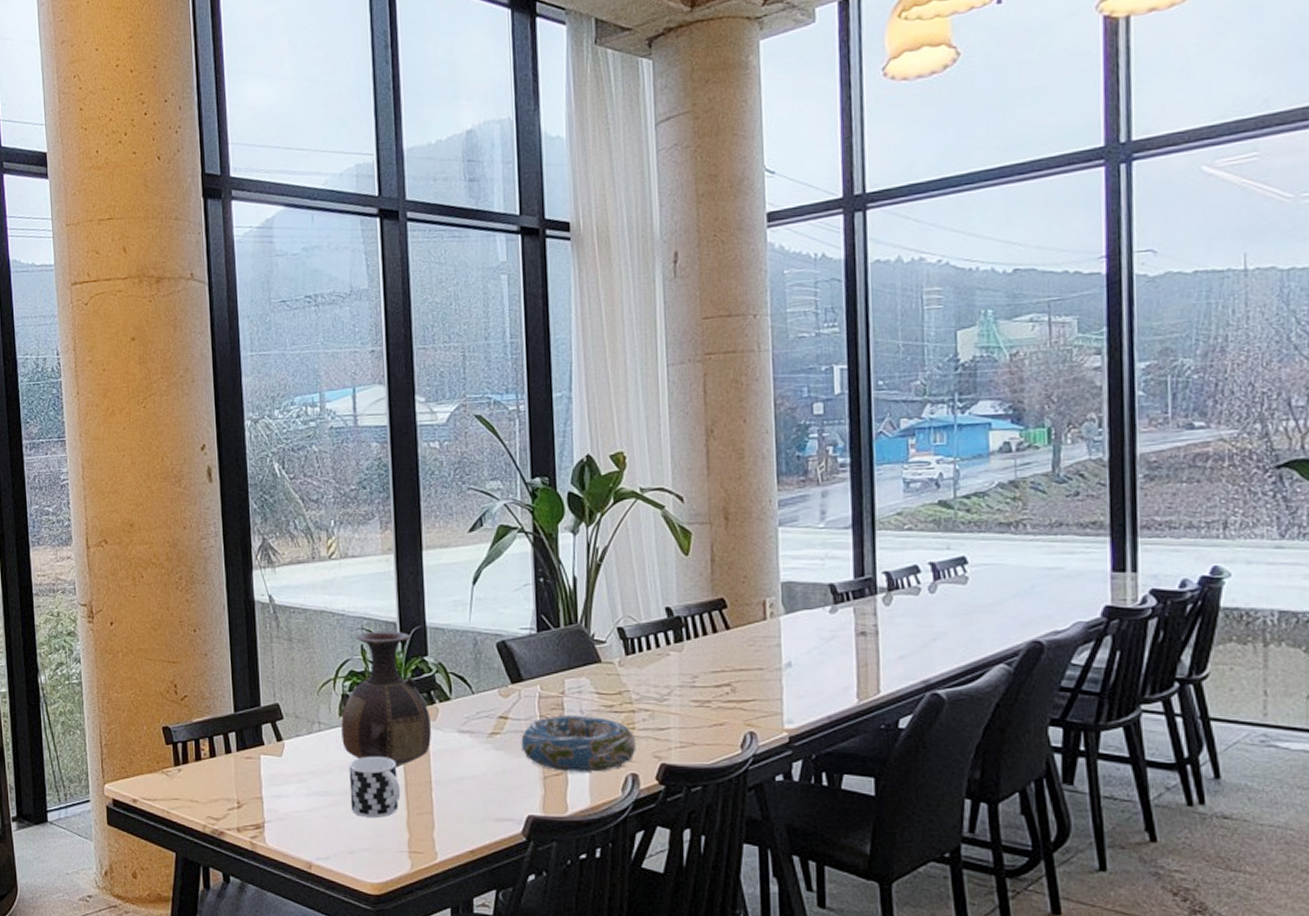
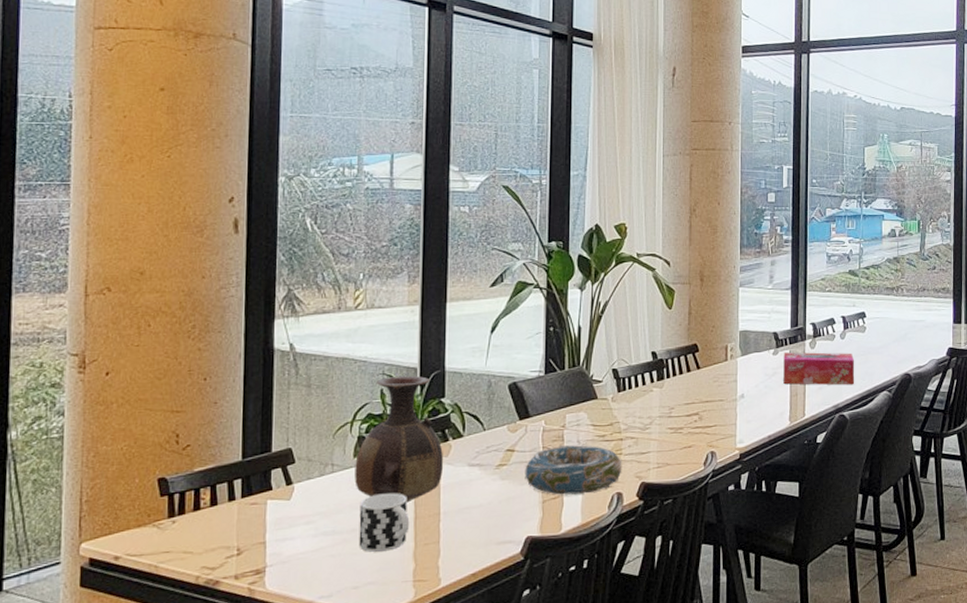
tissue box: none [845,609,954,655] -> present [783,352,855,385]

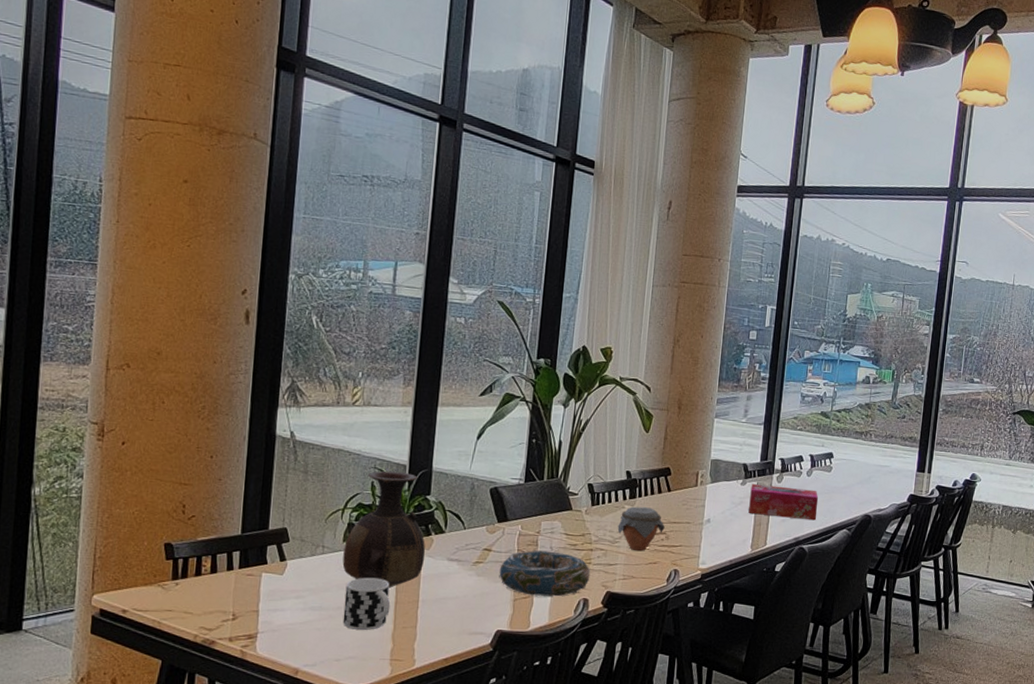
jar: none [647,388,697,436] -> present [617,506,665,552]

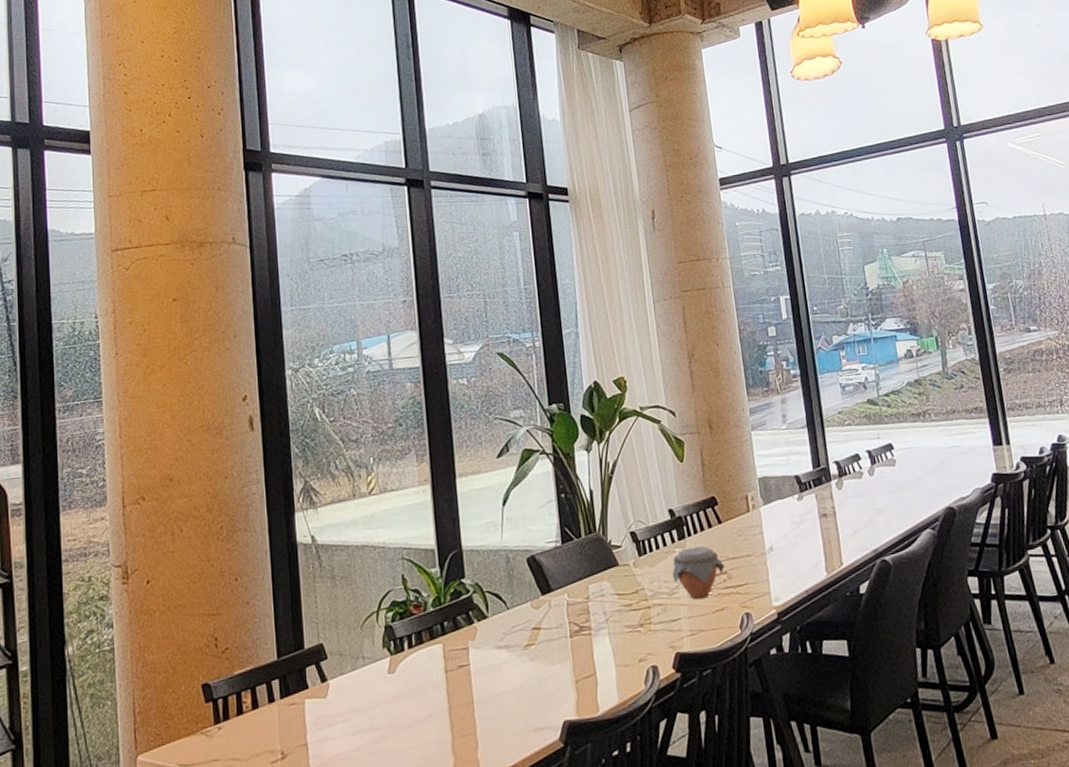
vase: present [342,471,425,588] -> none [385,557,472,693]
cup: present [343,577,391,630] -> none [393,683,445,748]
decorative bowl: present [499,550,591,598] -> none [553,616,654,674]
tissue box: present [748,483,819,521] -> none [809,490,893,532]

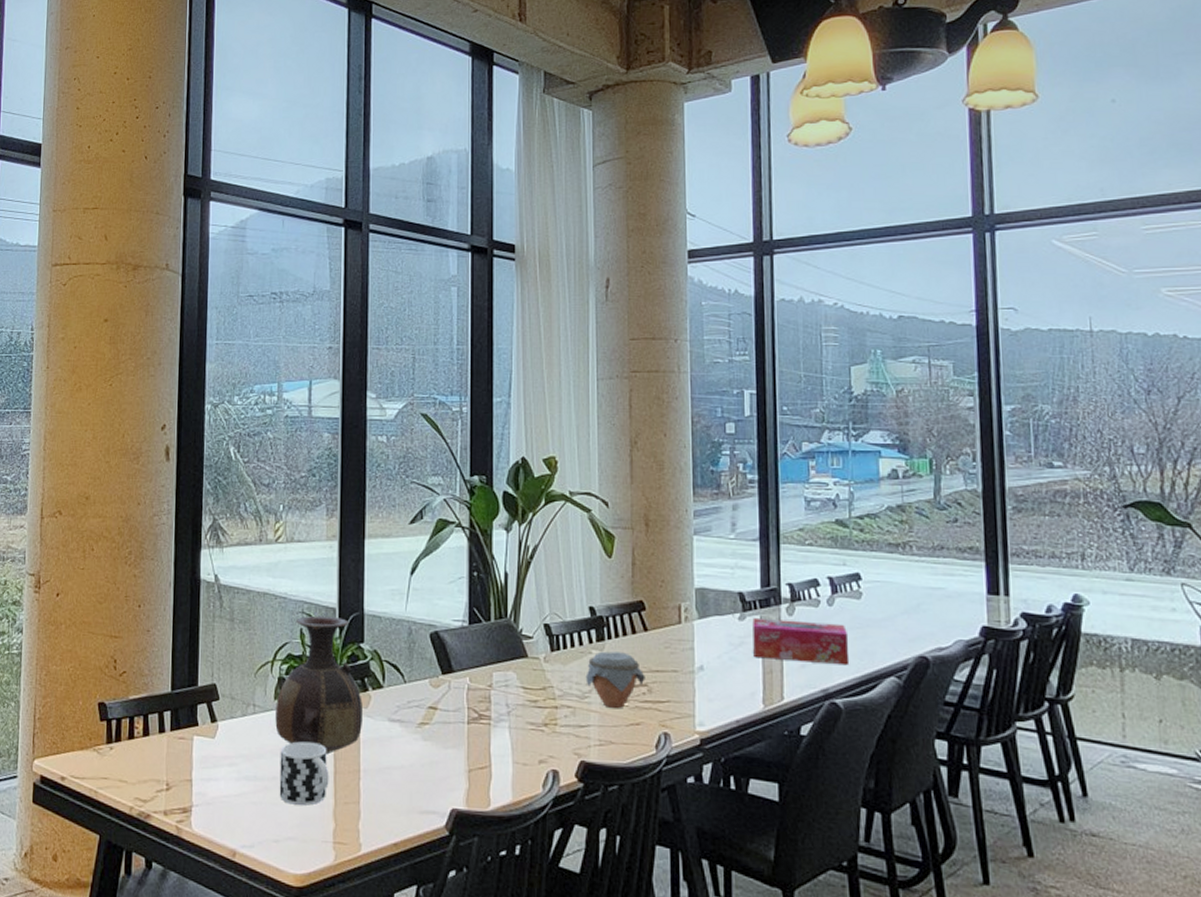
vase: none [385,557,472,693] -> present [275,615,364,755]
cup: none [393,683,445,748] -> present [279,741,329,805]
tissue box: none [809,490,893,532] -> present [752,617,850,666]

